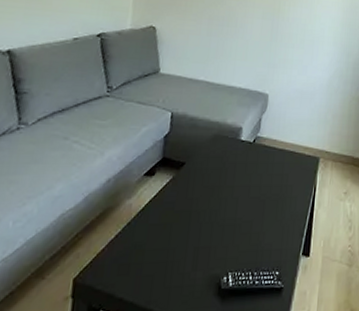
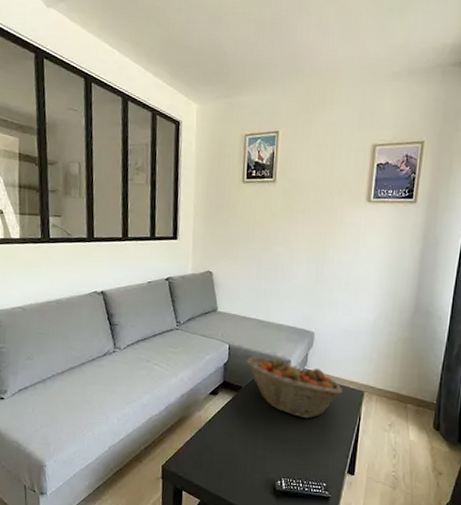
fruit basket: none [191,125,298,195] -> present [246,356,343,419]

